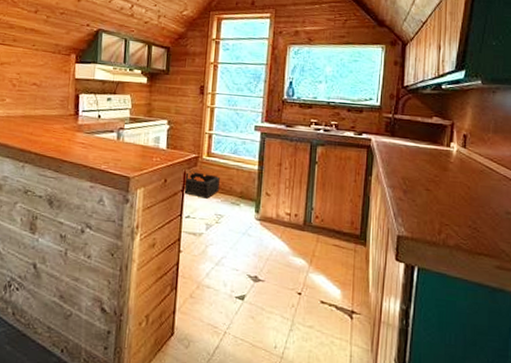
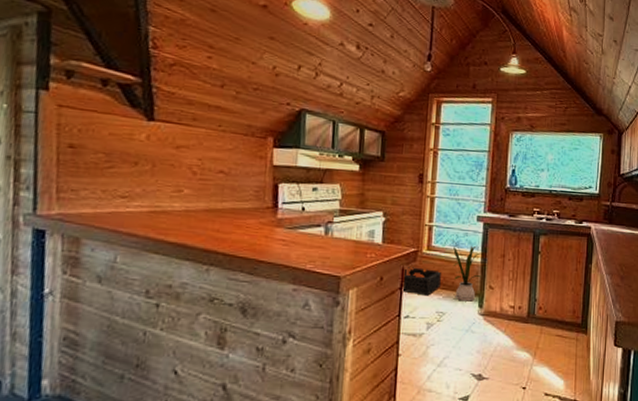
house plant: none [227,146,258,206] -> present [449,238,481,301]

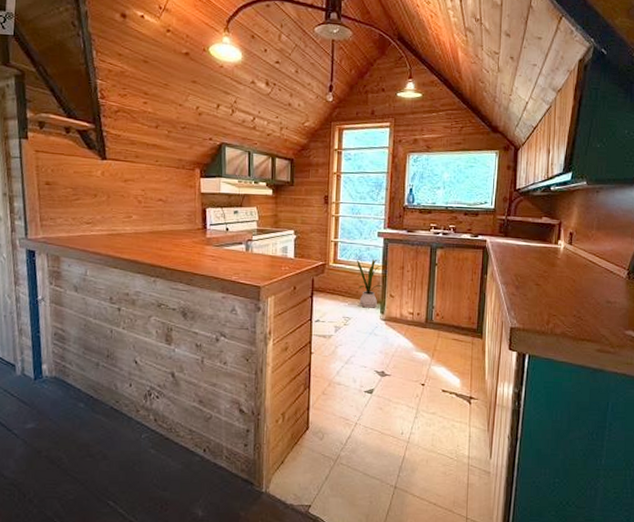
basket: present [402,267,442,296] -> none [313,278,347,303]

